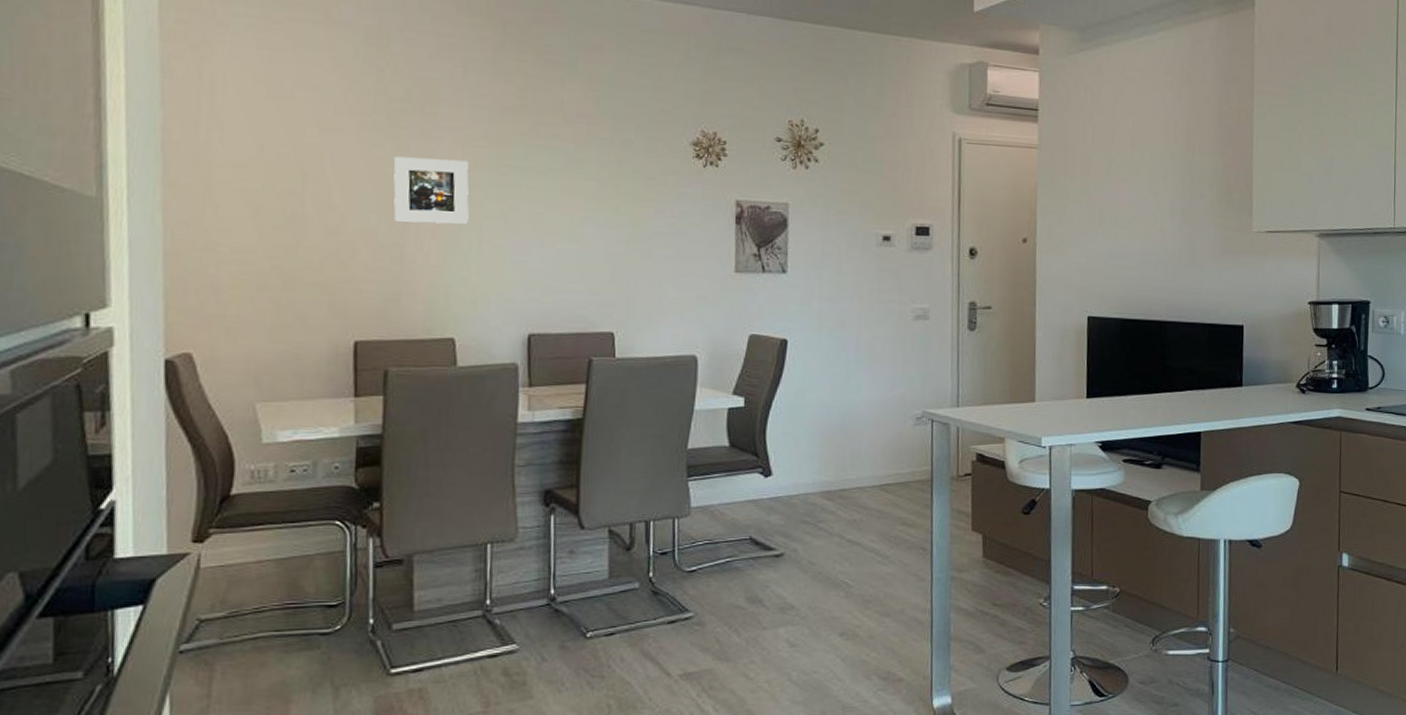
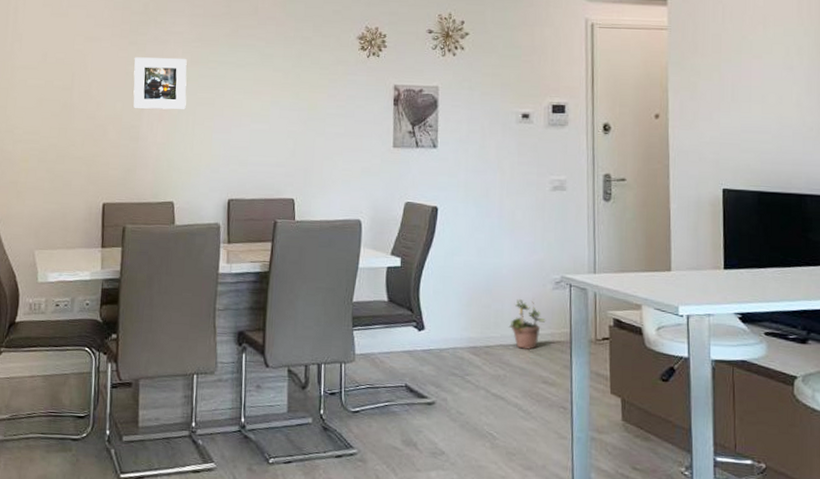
potted plant: none [865,436,906,490] -> present [508,298,546,350]

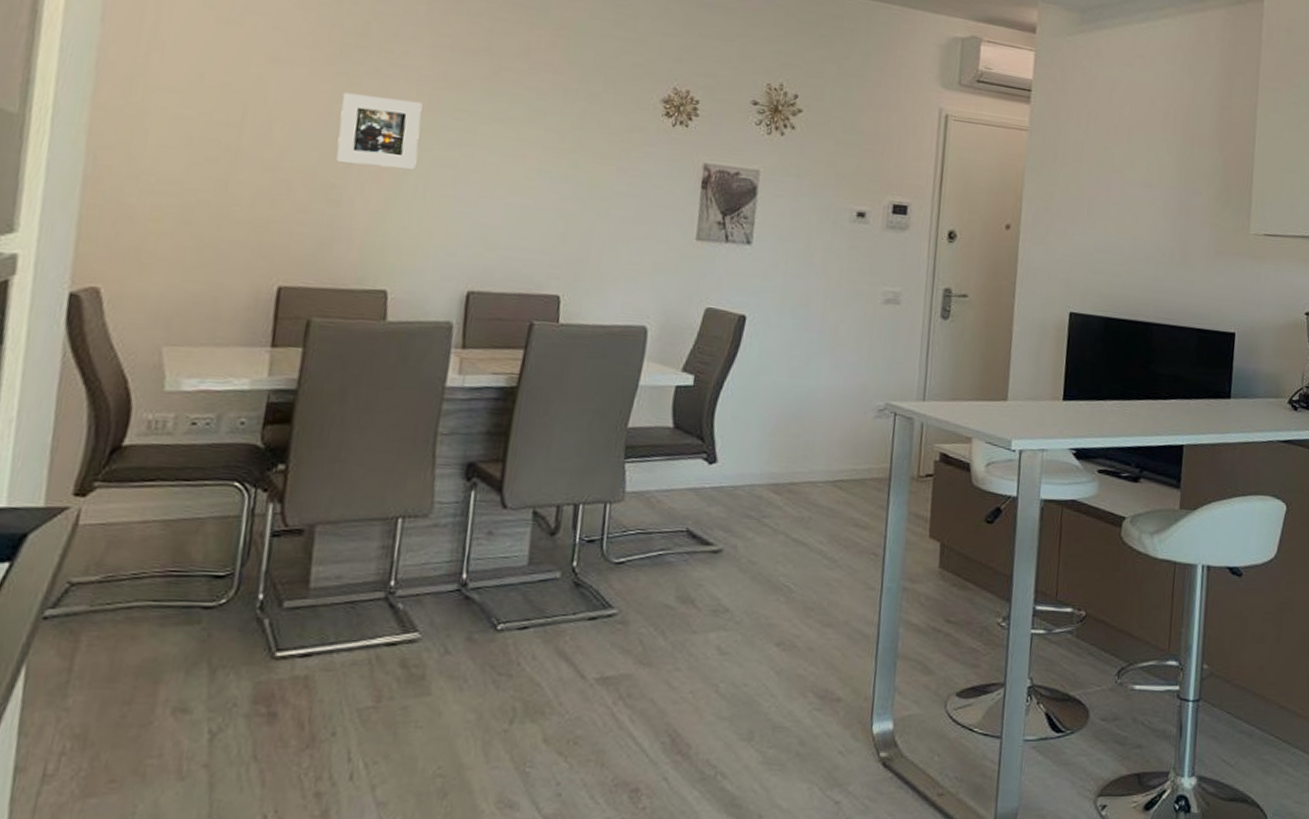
potted plant: present [508,298,546,350] -> none [819,427,864,488]

